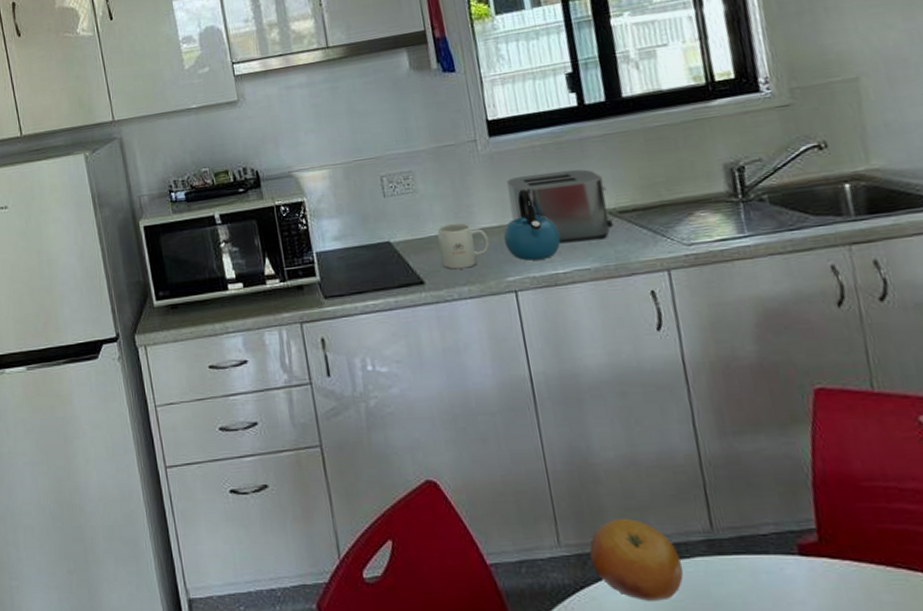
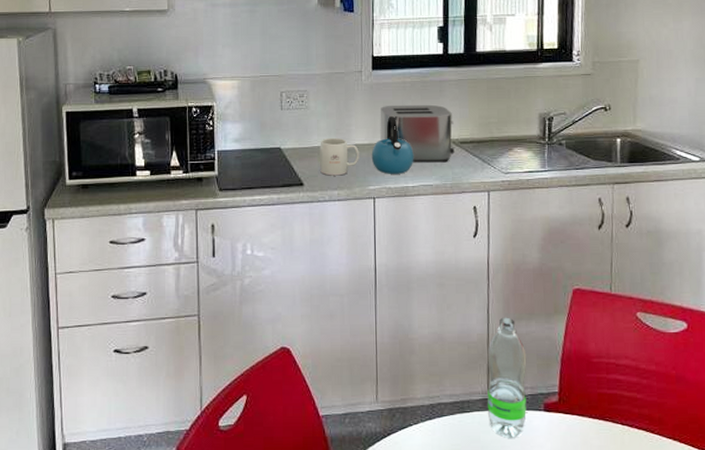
fruit: present [589,518,684,603] -> none [398,381,464,446]
bottle: none [702,431,775,592] -> present [487,317,527,438]

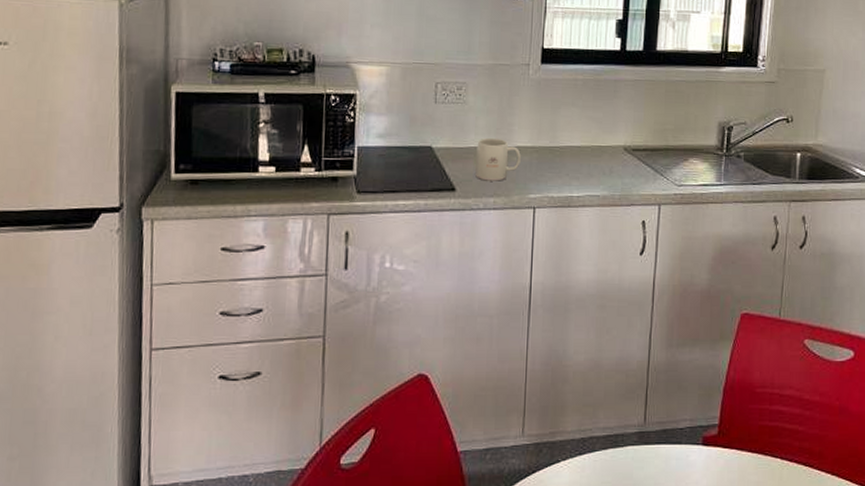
kettle: present [371,116,414,174] -> none [534,117,582,182]
toaster: present [380,104,455,163] -> none [545,104,627,171]
bottle: present [487,317,527,438] -> none [642,343,688,474]

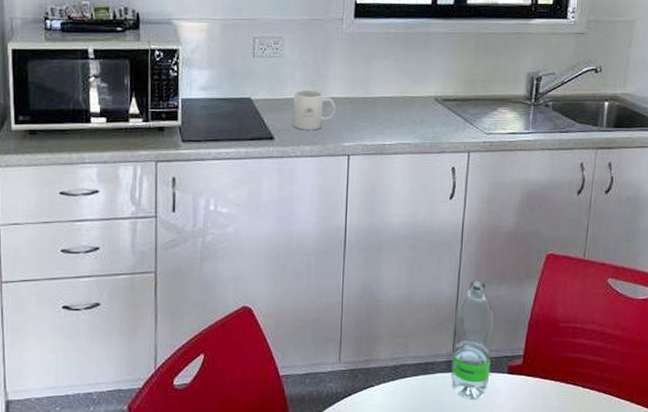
bottle: none [642,343,688,474] -> present [450,280,495,399]

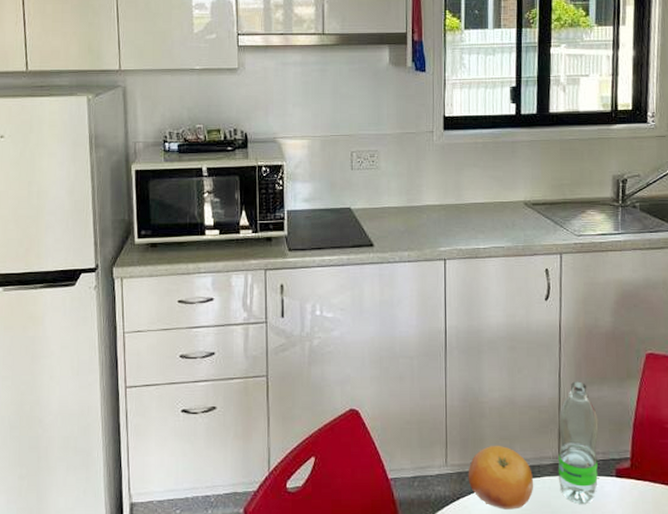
mug: present [292,89,335,131] -> none [389,198,430,237]
fruit: none [360,342,427,406] -> present [468,445,534,511]

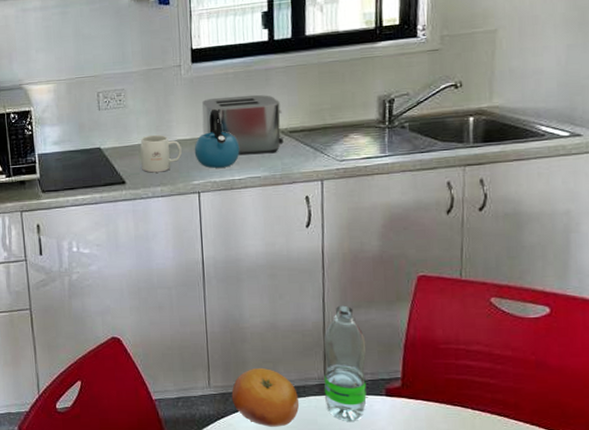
mug: none [389,198,430,237] -> present [139,134,182,173]
kettle: none [442,177,486,236] -> present [194,109,240,168]
toaster: none [451,165,527,224] -> present [201,94,284,154]

